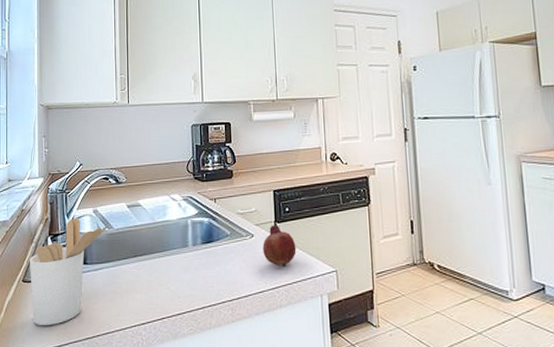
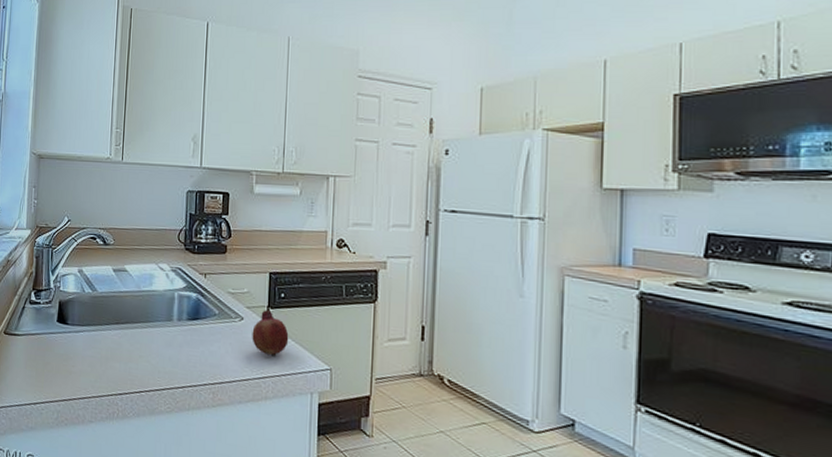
utensil holder: present [29,217,110,326] -> none [11,275,94,382]

